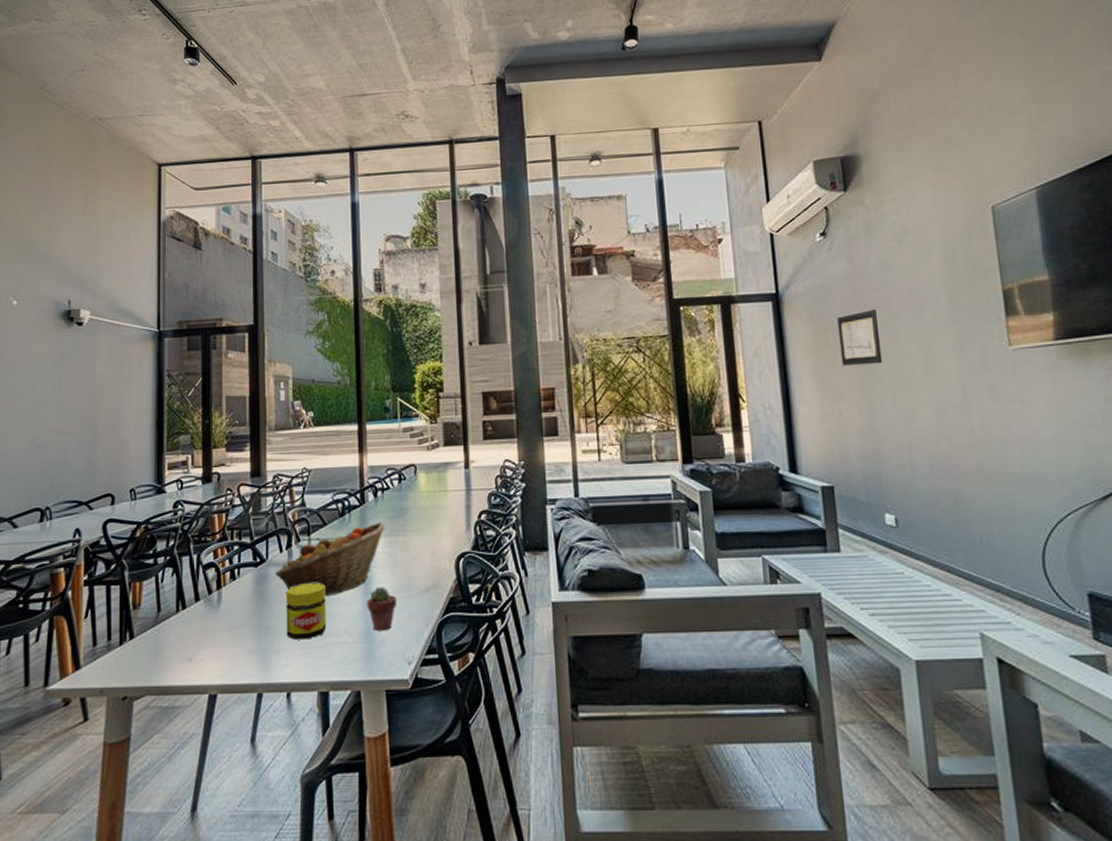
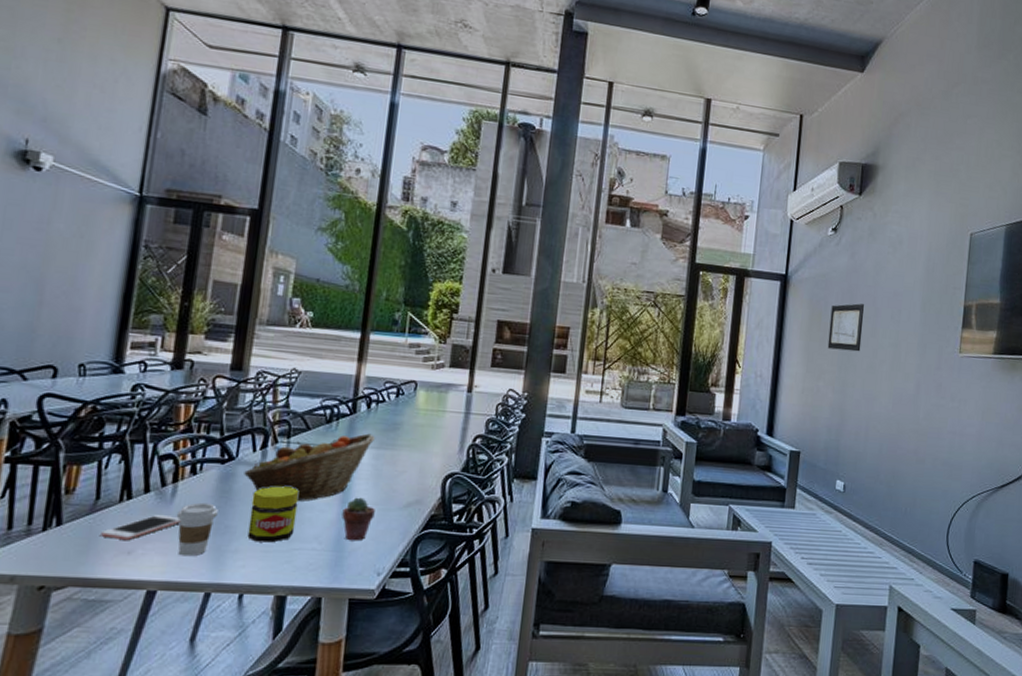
cell phone: none [165,621,228,648] -> present [101,515,181,540]
coffee cup: none [224,606,258,659] -> present [176,502,218,557]

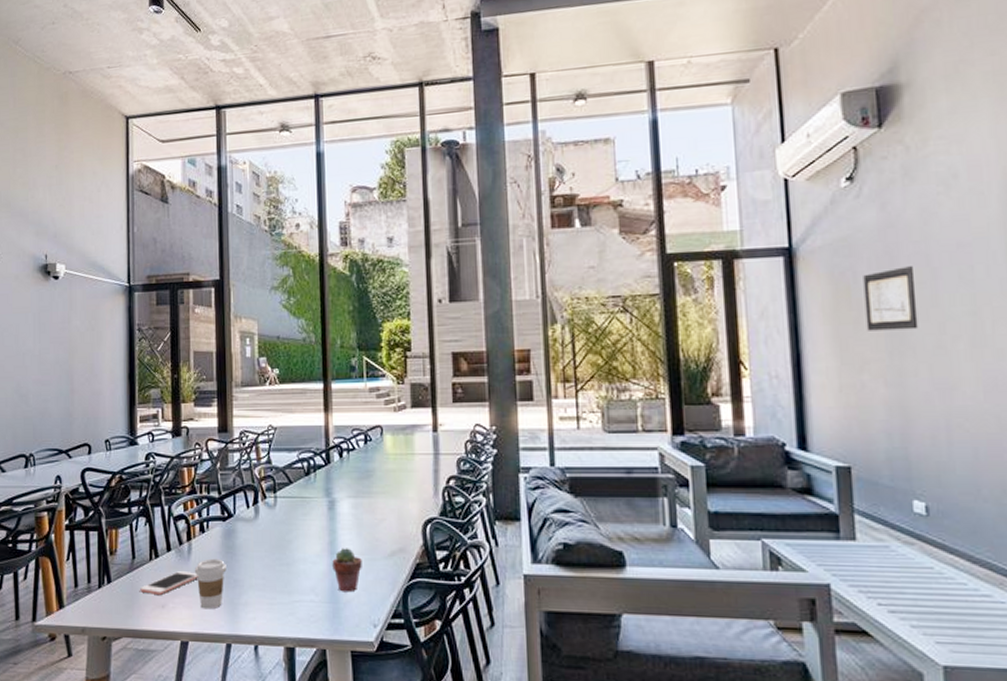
fruit basket: present [244,433,376,502] -> none [242,483,352,554]
jar: present [247,486,299,543] -> none [252,540,293,595]

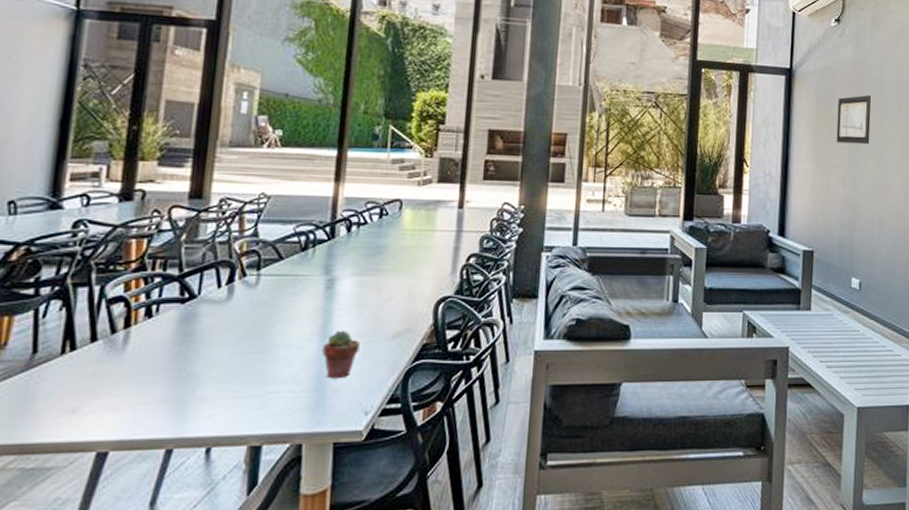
cell phone: present [140,571,198,595] -> none [39,366,135,397]
coffee cup: present [194,558,227,610] -> none [129,348,179,410]

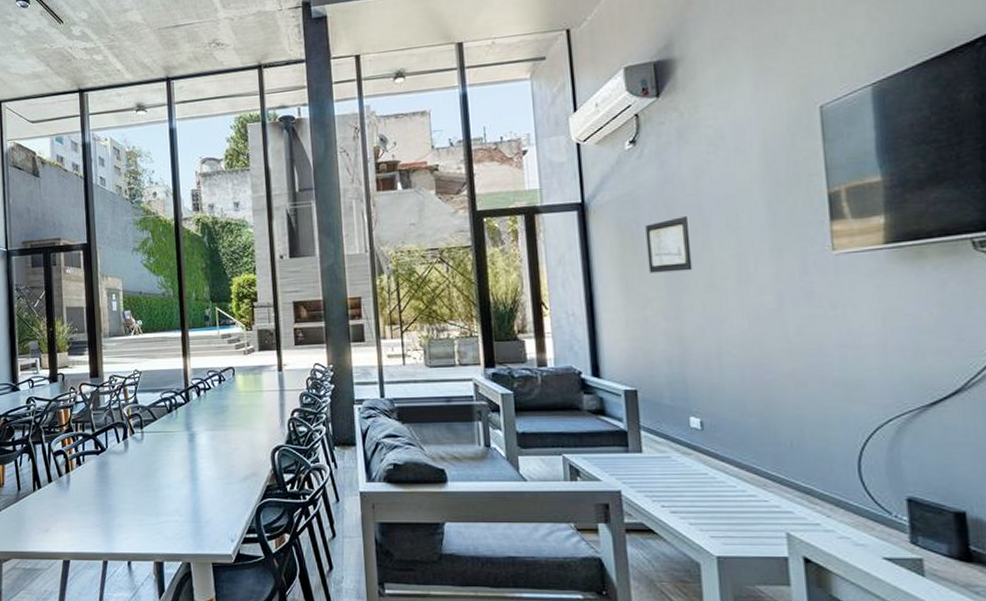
potted succulent: present [322,330,360,379] -> none [194,474,220,513]

